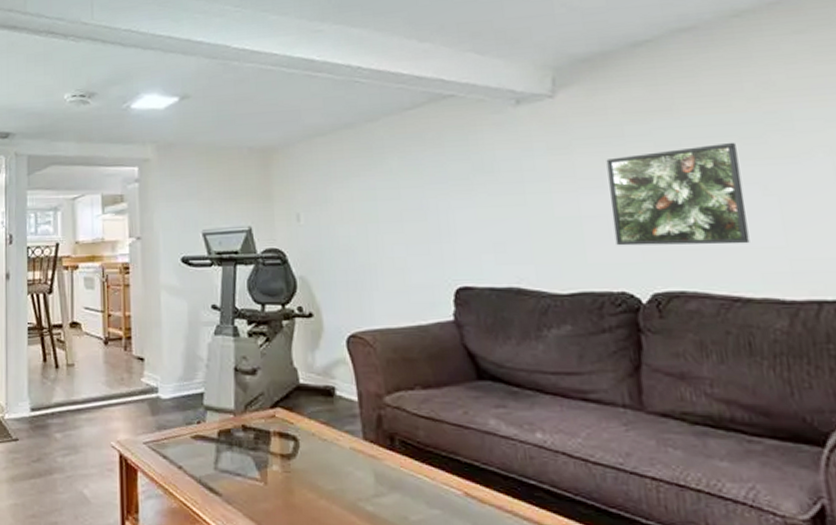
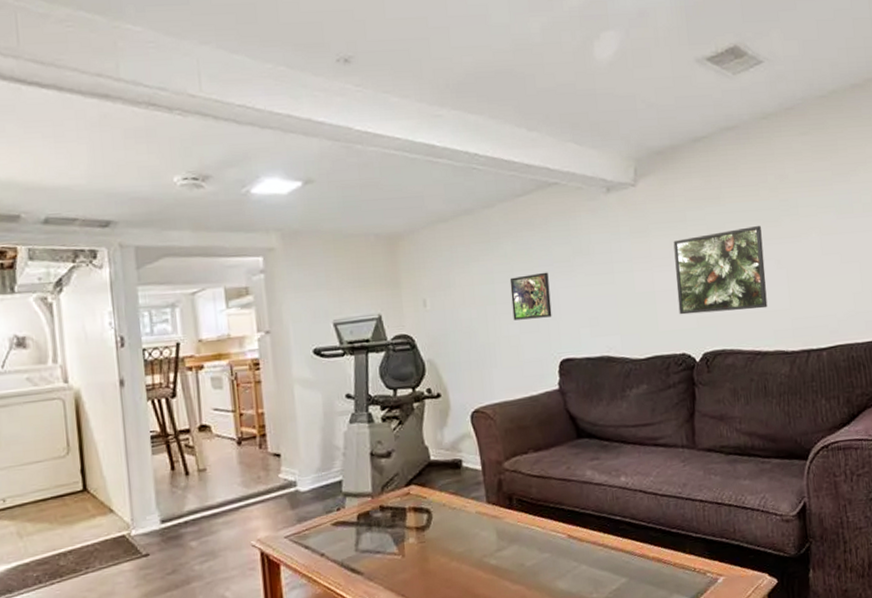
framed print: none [395,190,446,241] -> present [509,272,552,321]

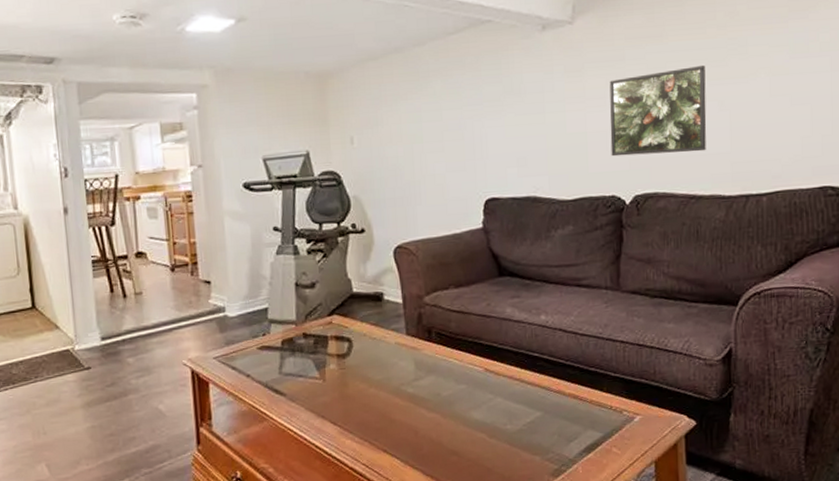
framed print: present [509,272,552,321] -> none [437,111,479,159]

